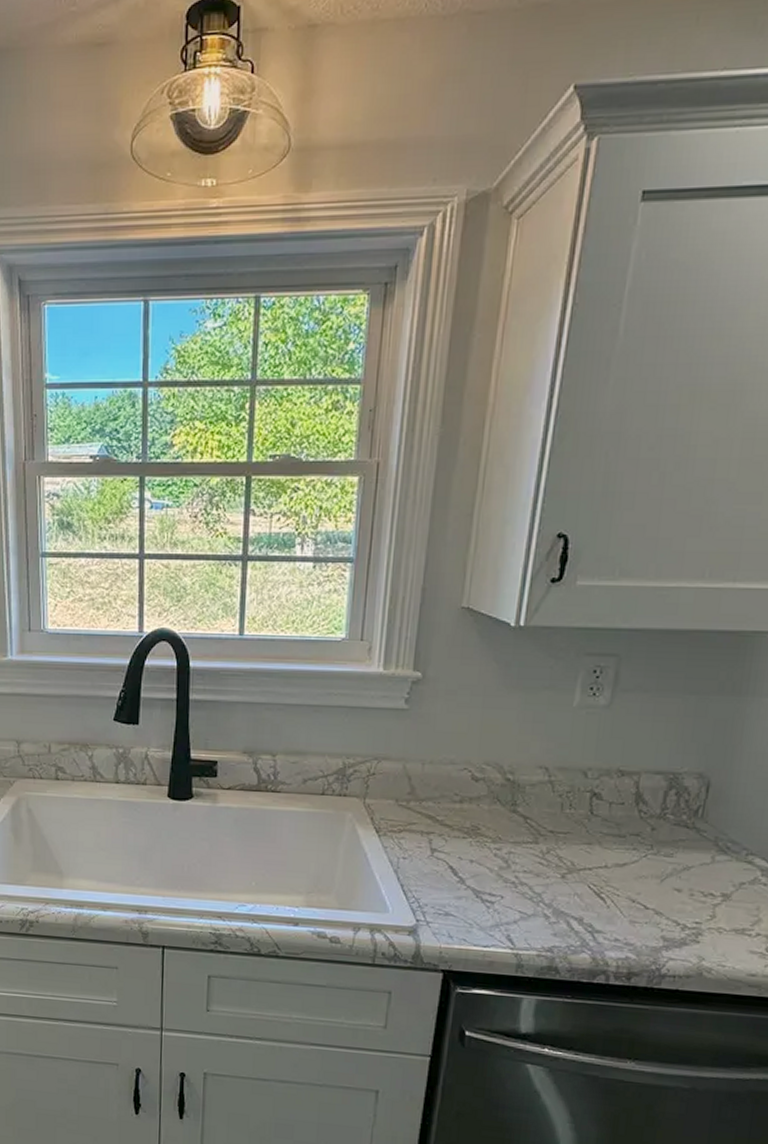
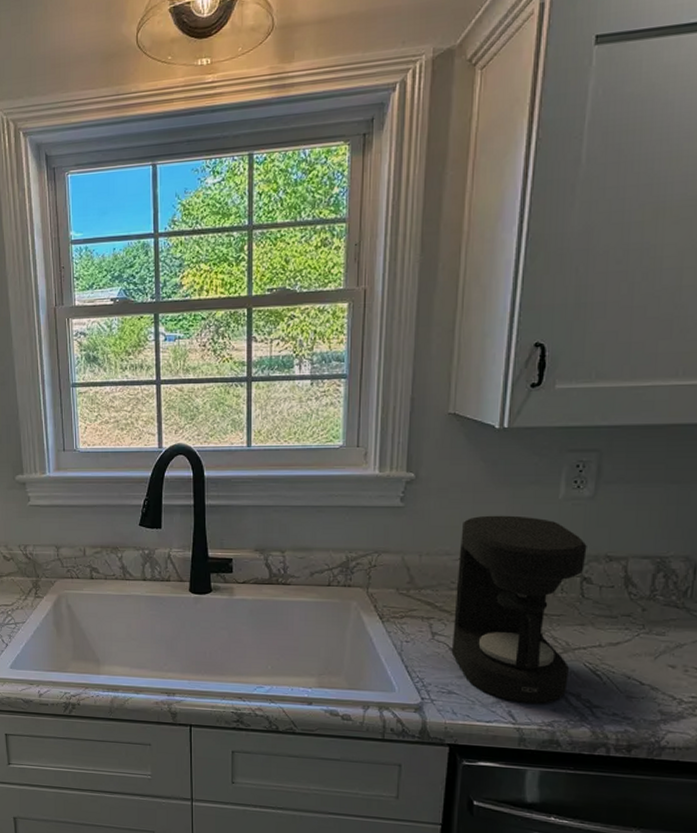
coffee maker: none [450,722,599,928] -> present [451,515,587,705]

